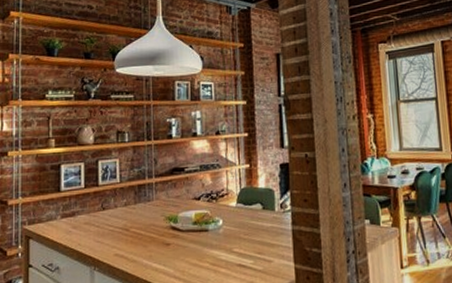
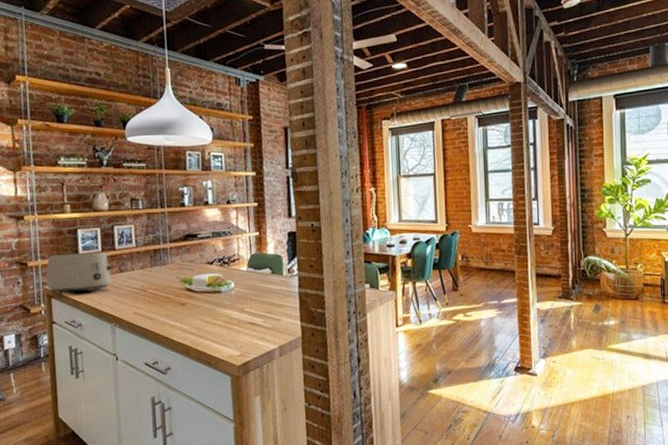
toaster: none [25,188,96,236] -> present [45,252,114,295]

